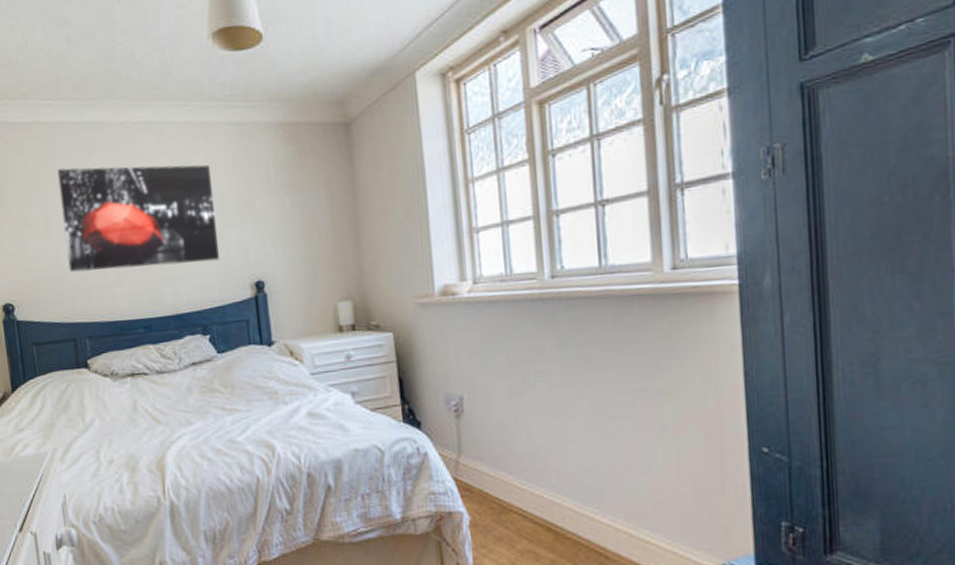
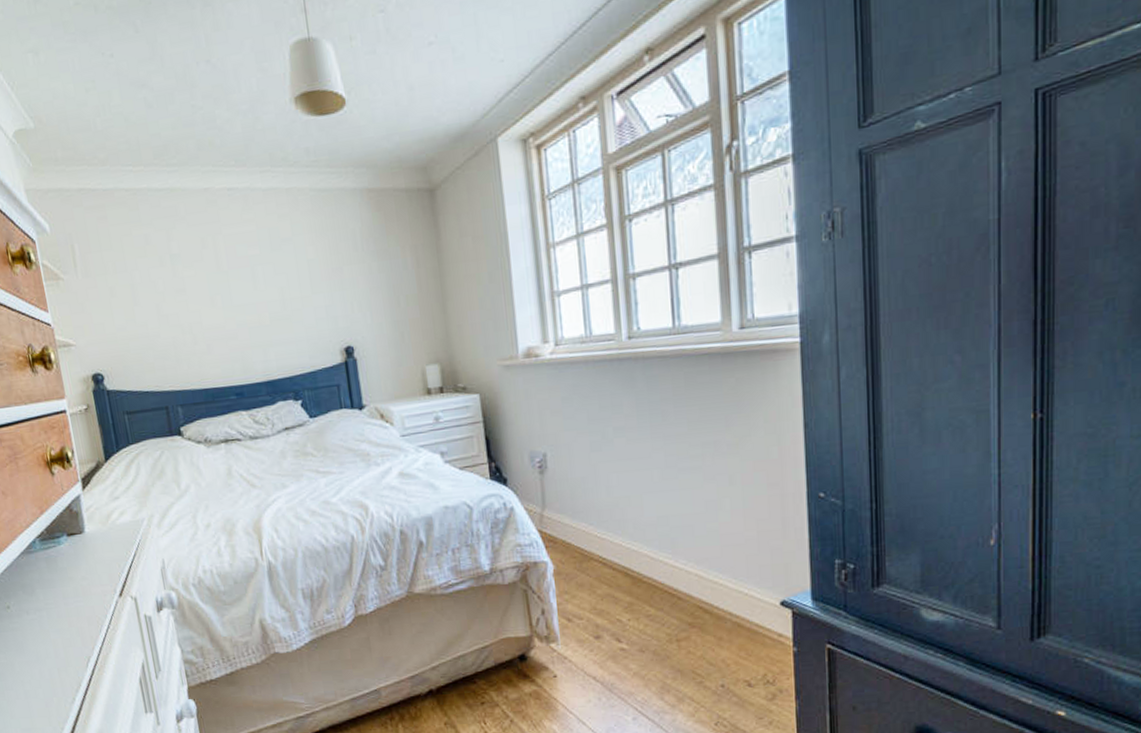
wall art: present [57,164,219,272] -> none [141,231,309,341]

